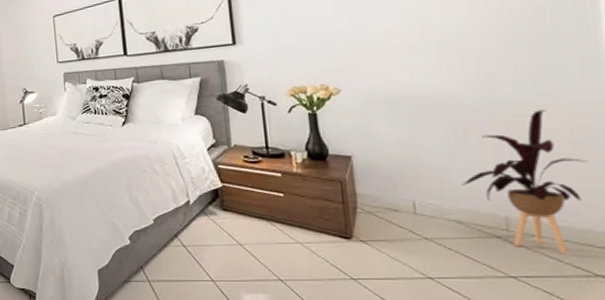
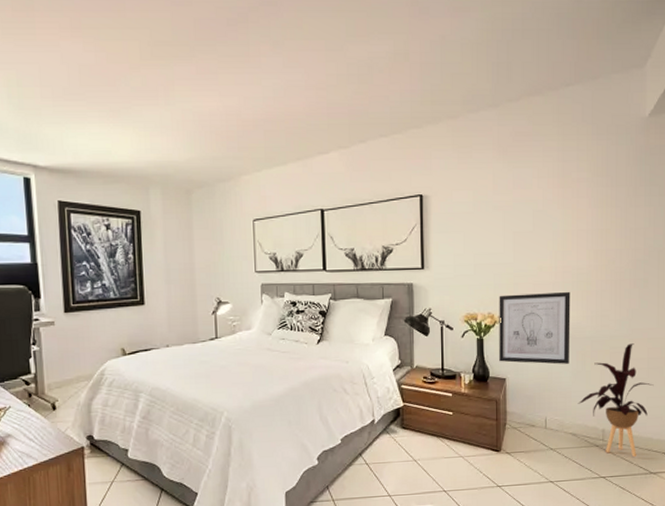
wall art: none [333,53,443,139] -> present [499,291,571,365]

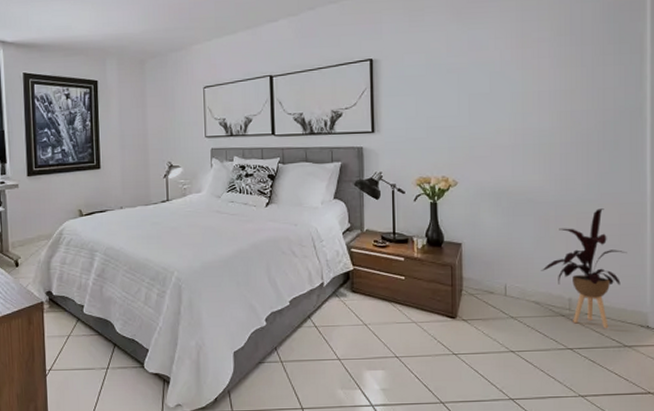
wall art: present [499,291,571,365] -> none [453,154,532,230]

